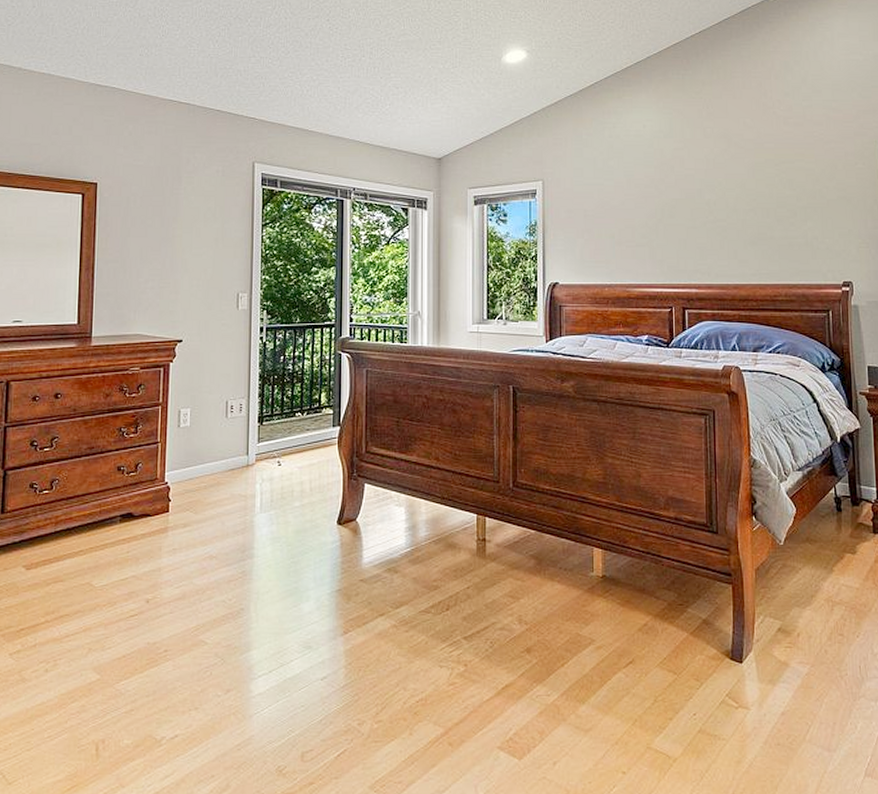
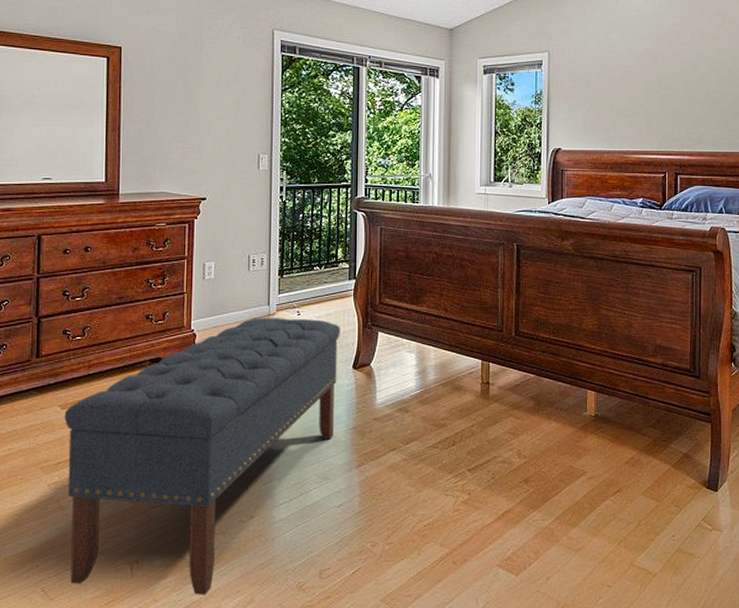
bench: none [29,469,324,781] -> present [64,318,340,596]

